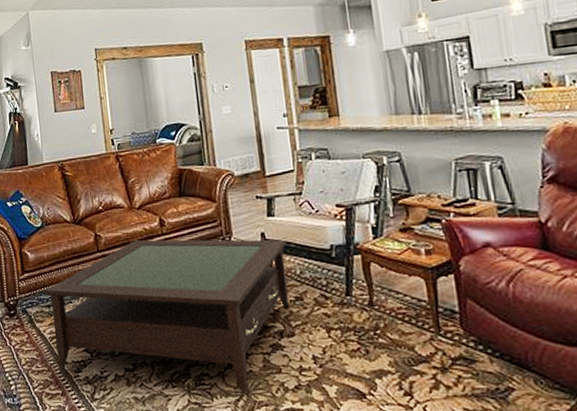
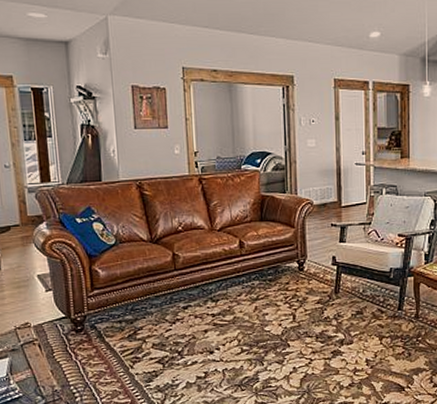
coffee table: present [45,239,290,393] -> none [117,260,354,392]

